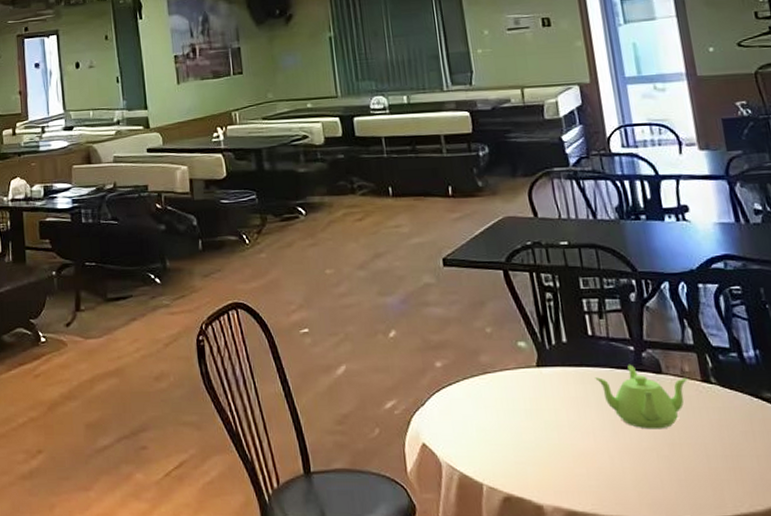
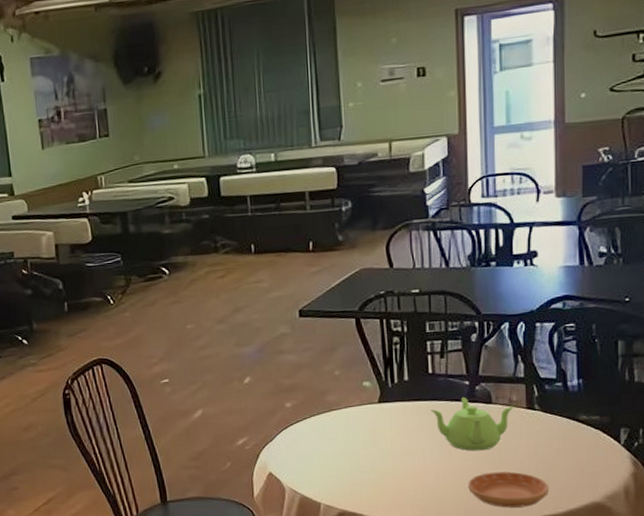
saucer: none [647,456,743,502] -> present [468,471,550,508]

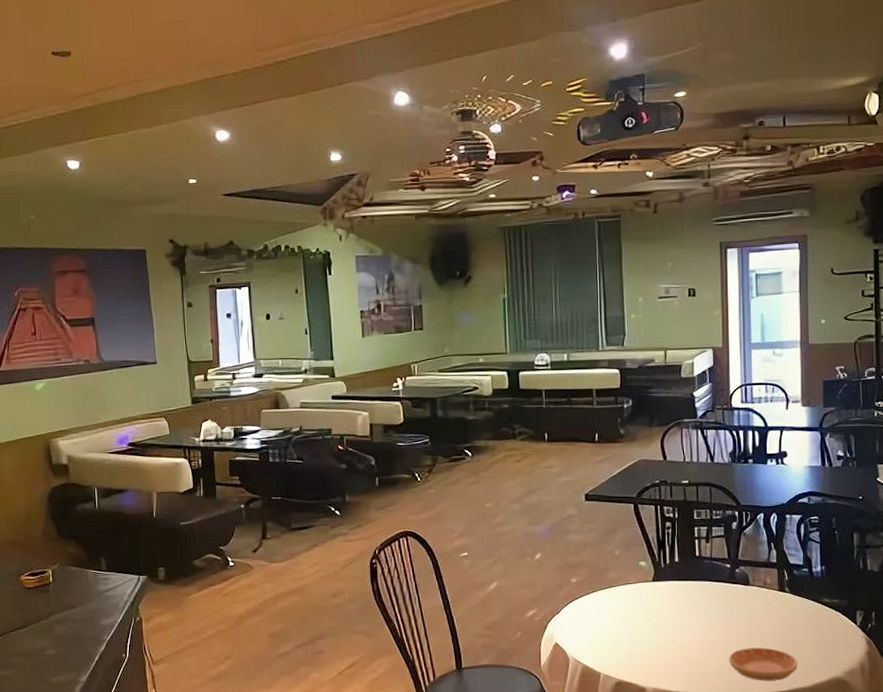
teapot: present [430,397,515,451] -> none [697,579,769,628]

